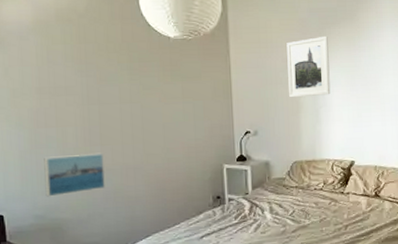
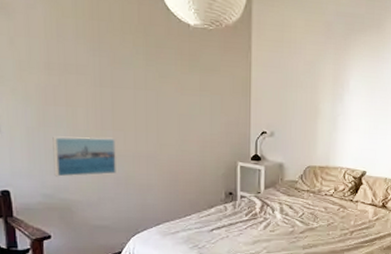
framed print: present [286,35,331,98] -> none [308,42,352,104]

